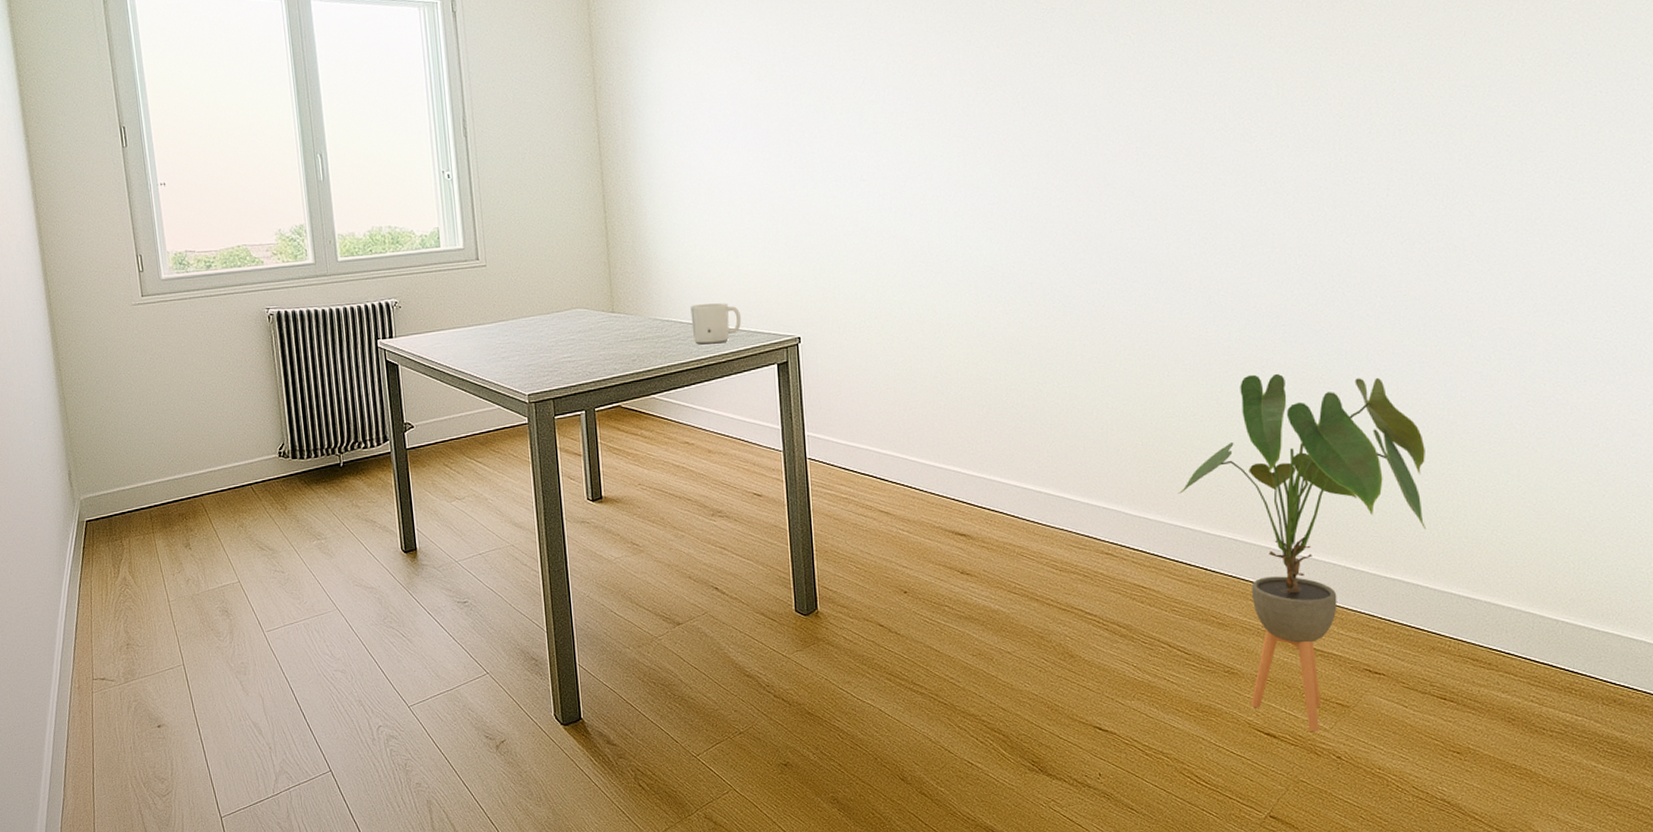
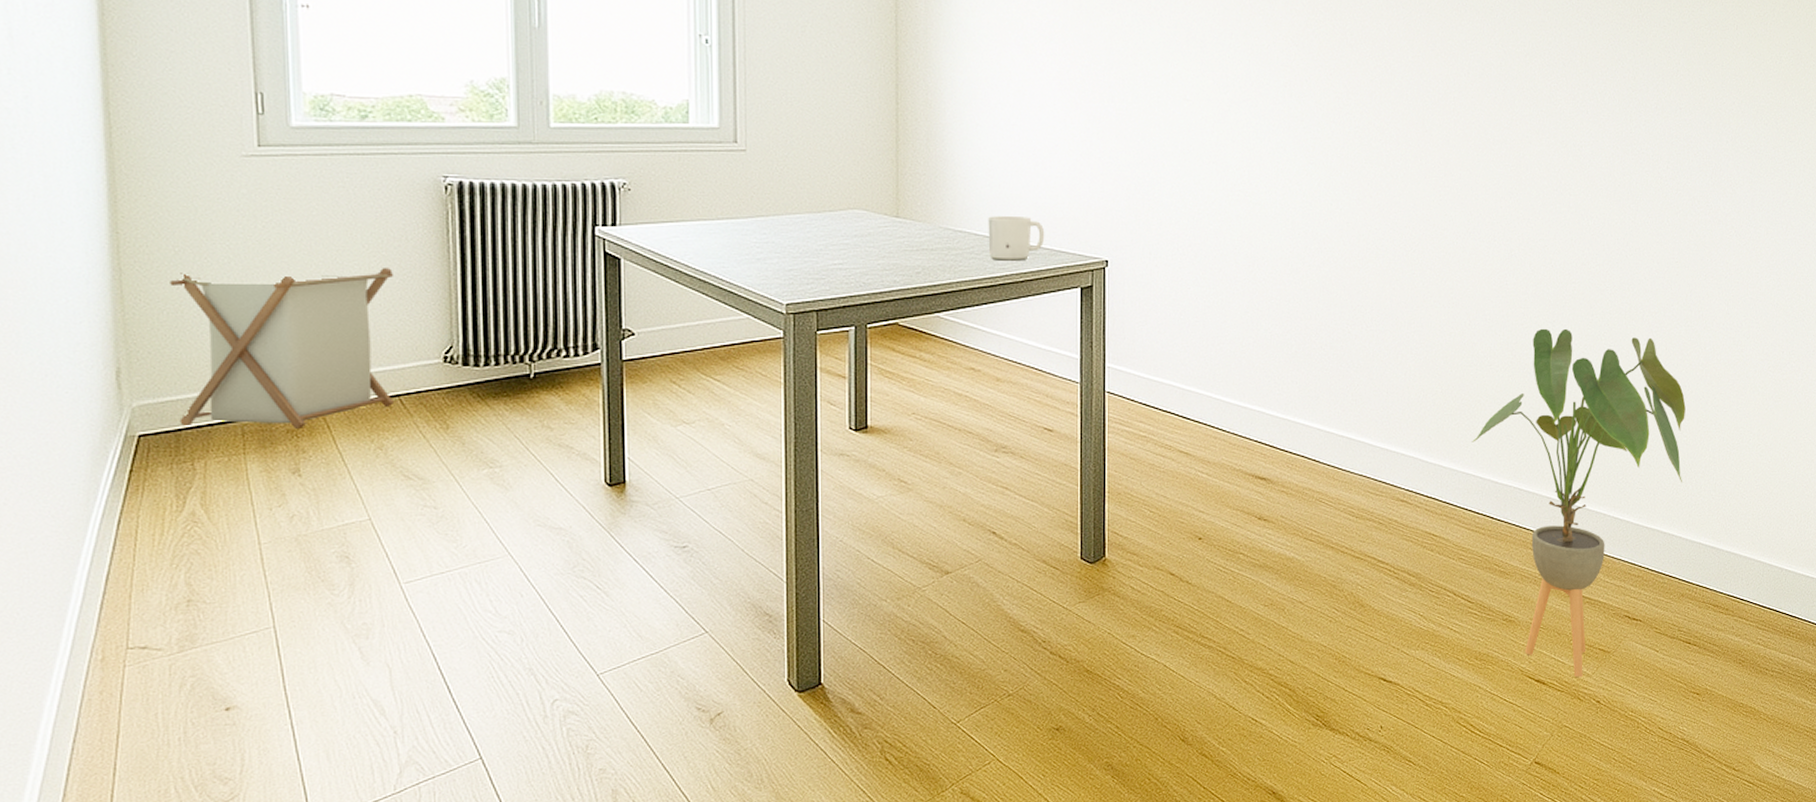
laundry basket: none [95,383,247,514] -> present [170,267,393,429]

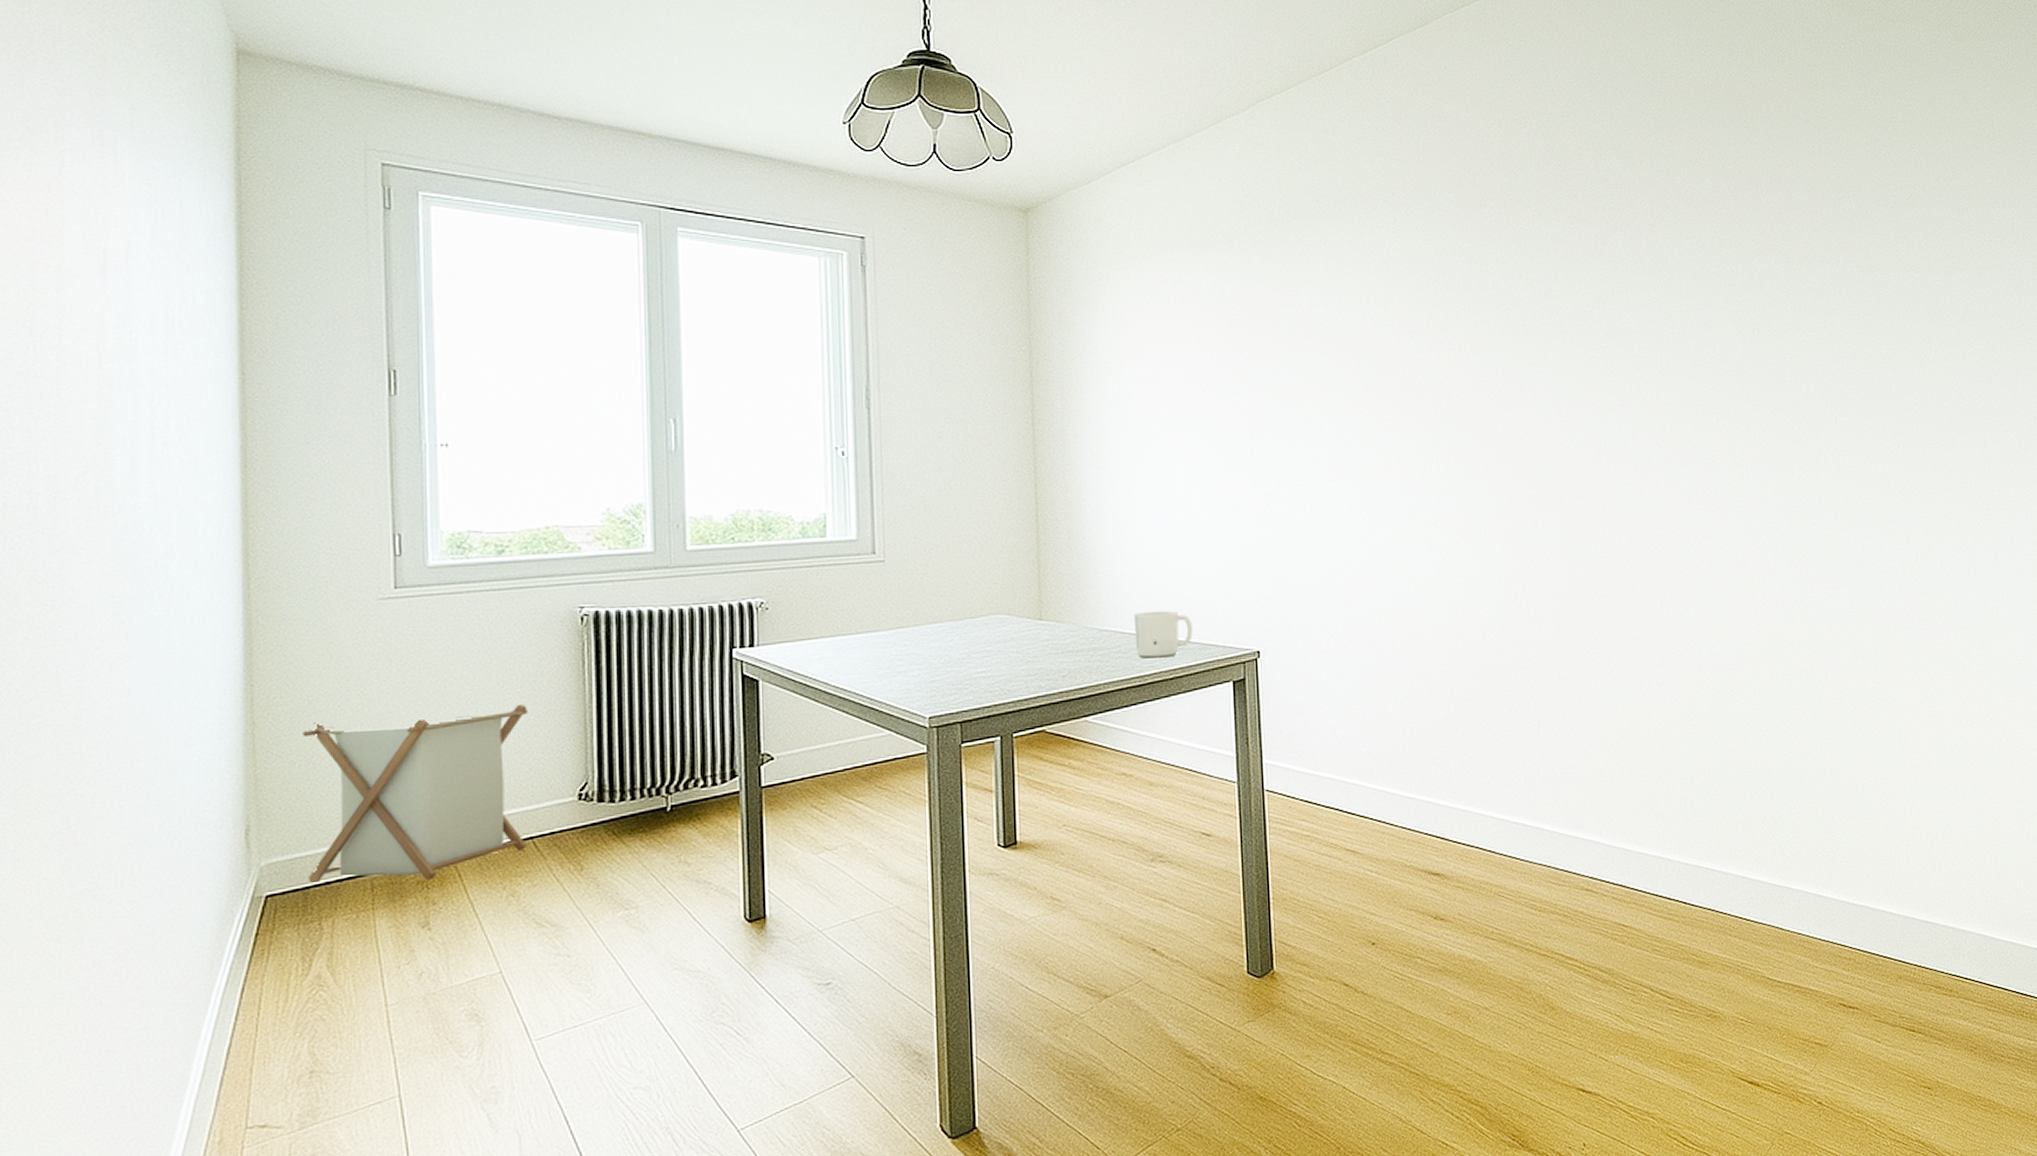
house plant: present [1471,328,1686,678] -> none [1655,693,1887,1077]

